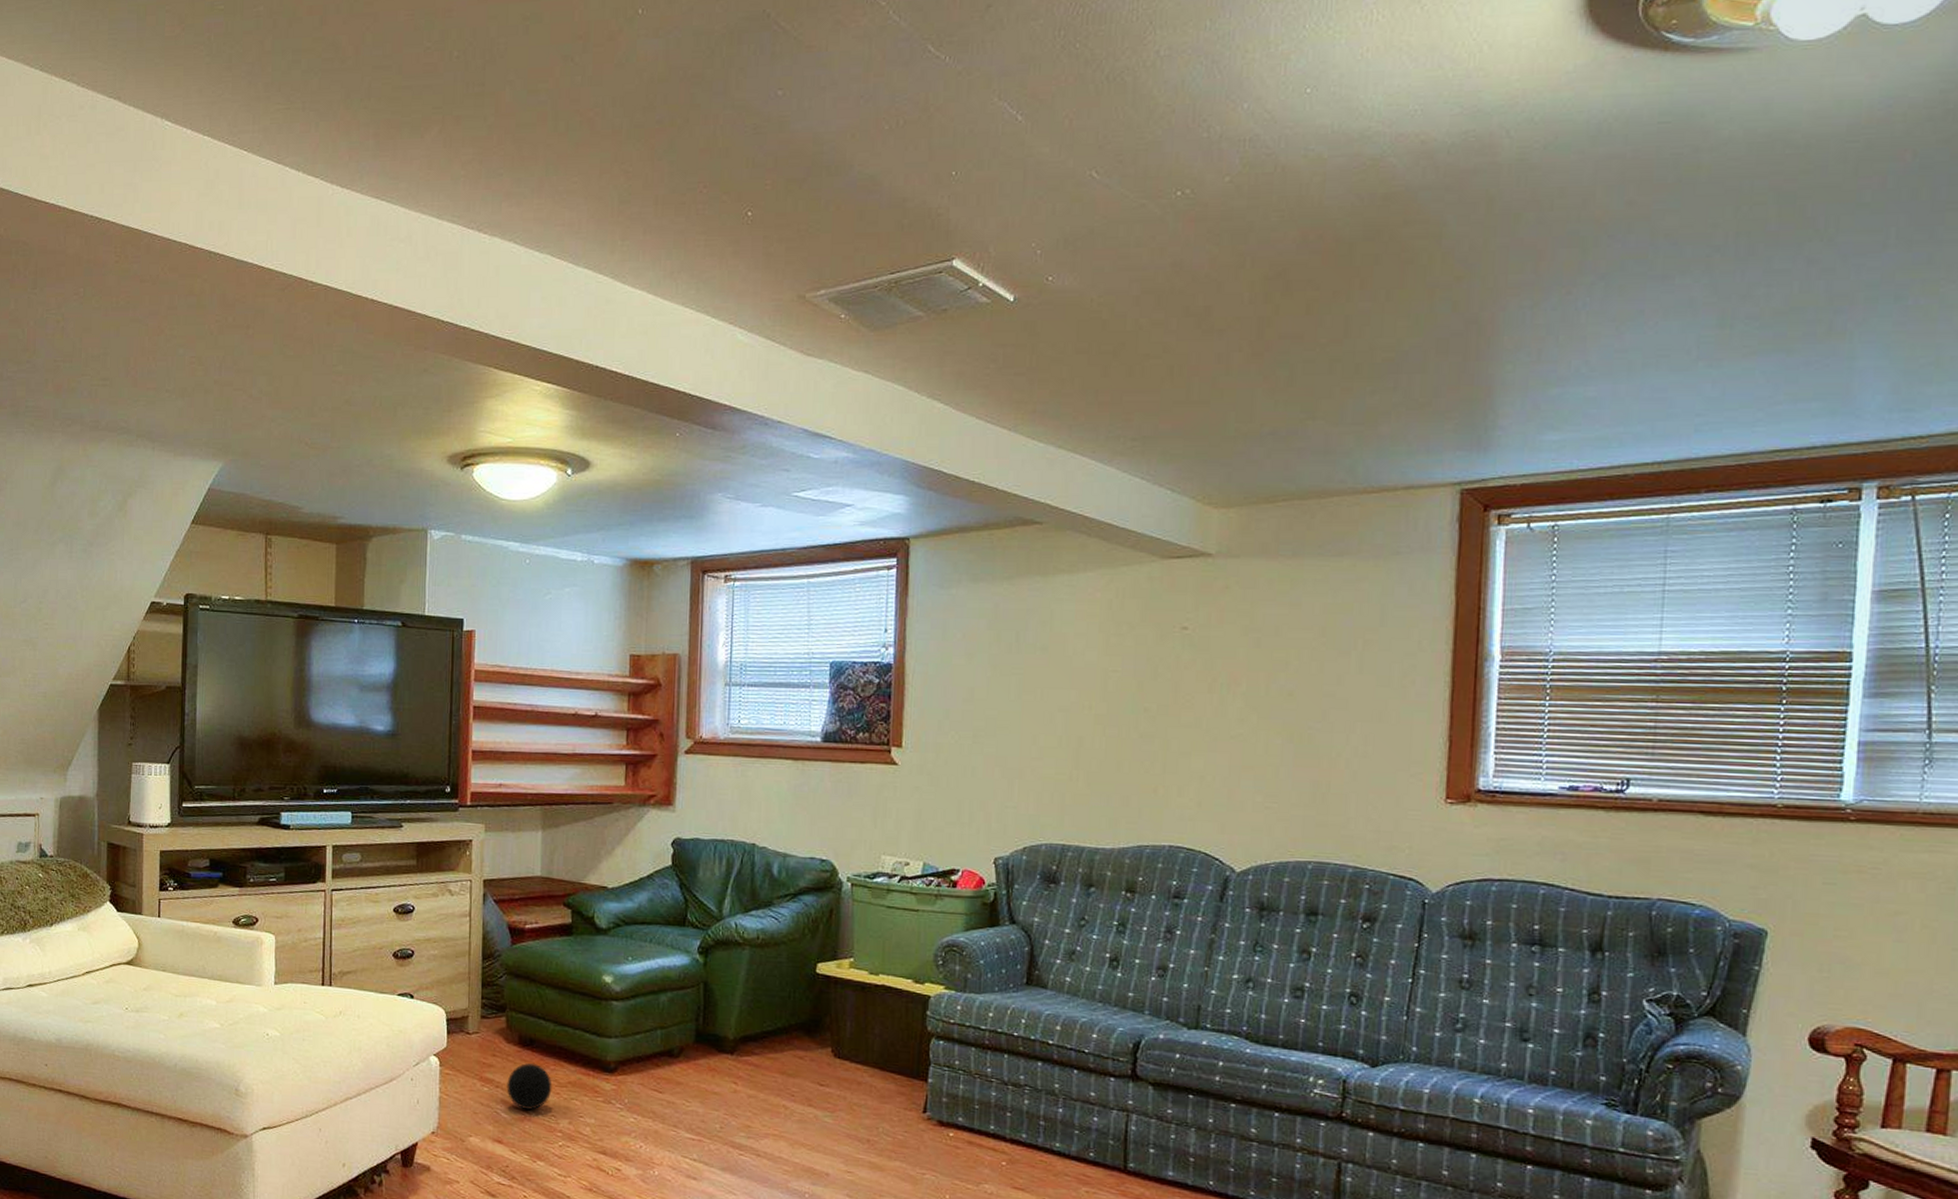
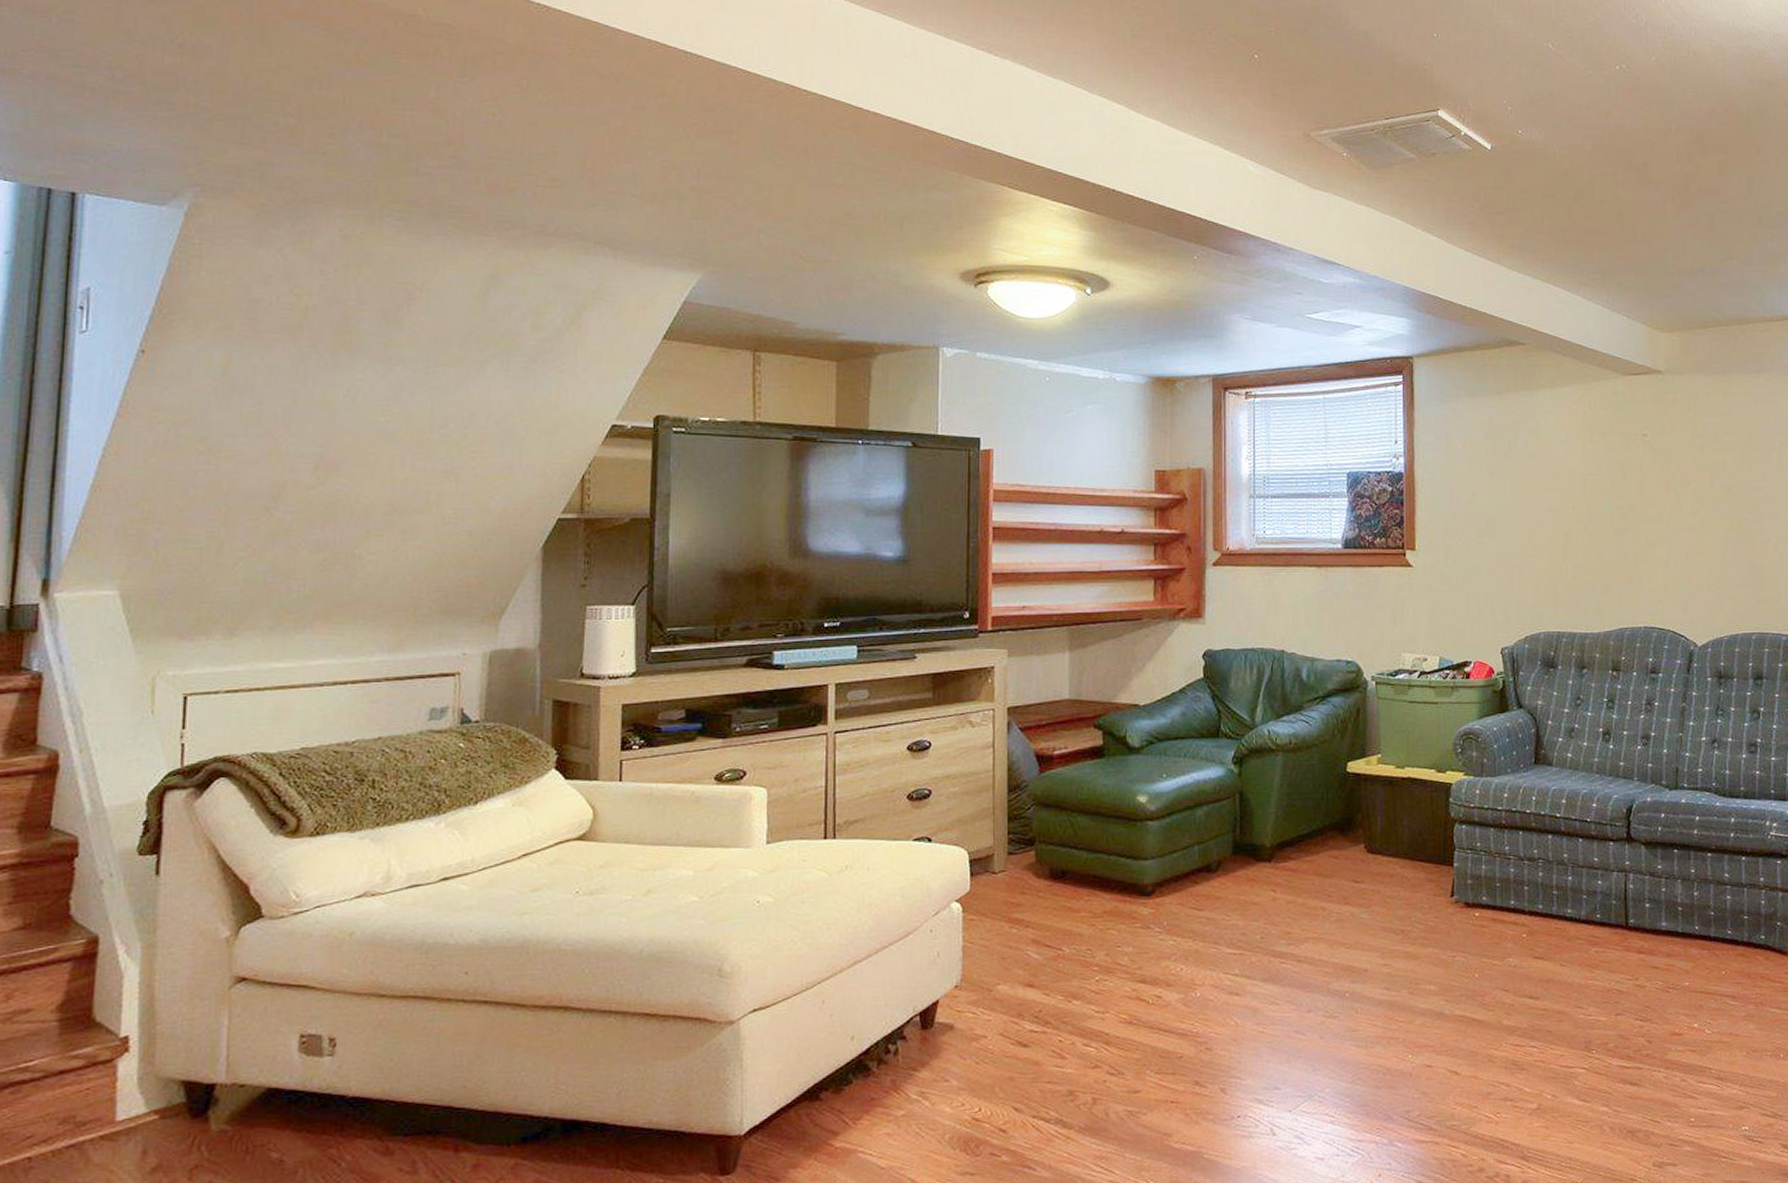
decorative ball: present [506,1063,552,1110] -> none [1037,897,1087,947]

